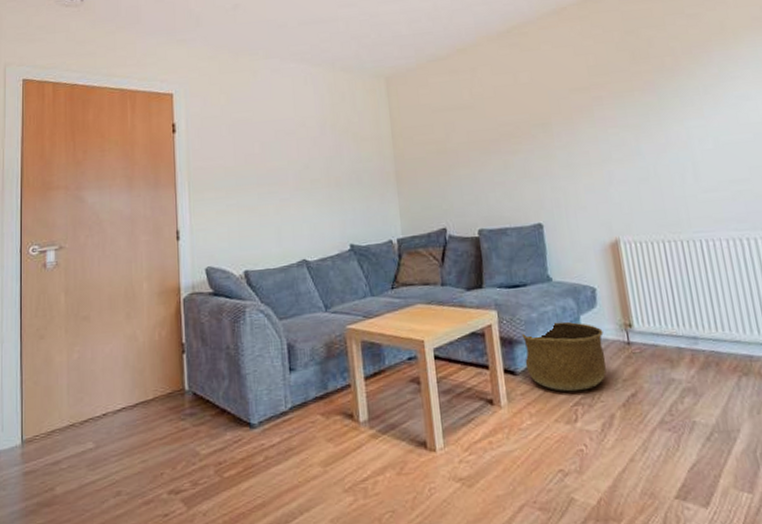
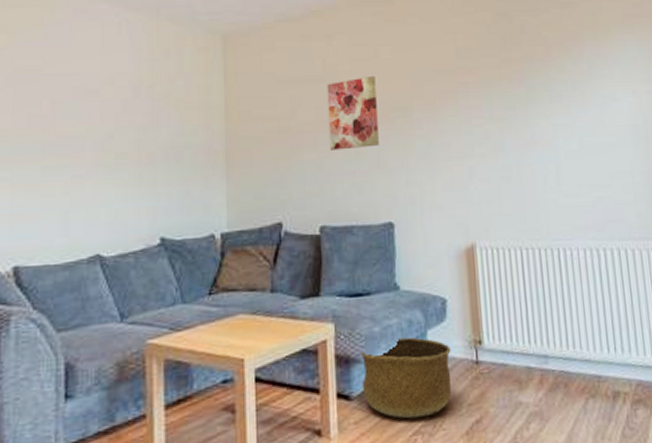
wall art: none [474,99,524,165] -> present [327,76,379,150]

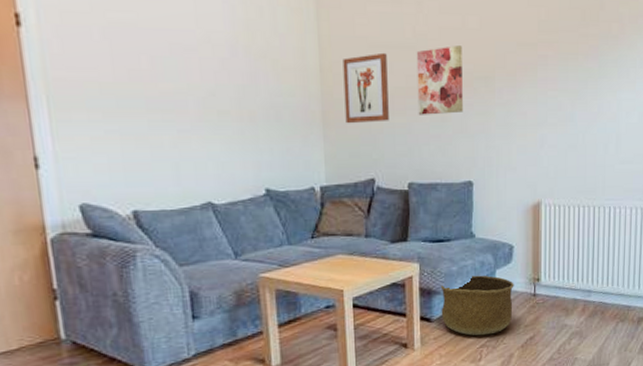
wall art: none [249,87,298,163] -> present [343,52,389,124]

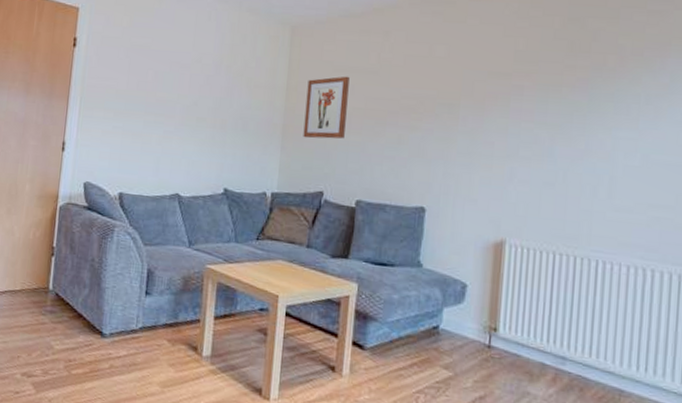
wall art: present [416,45,463,115] -> none [374,72,427,137]
basket: present [440,275,514,336] -> none [375,308,465,381]

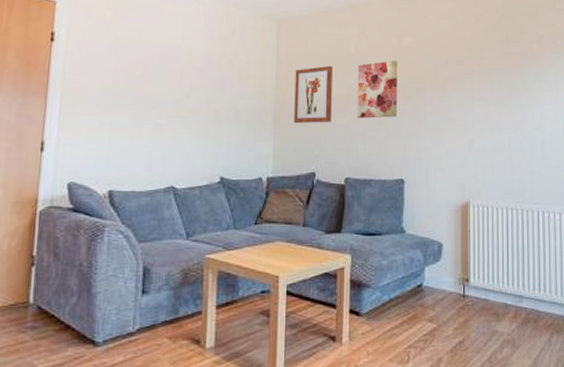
wall art: none [374,72,427,137] -> present [357,61,397,119]

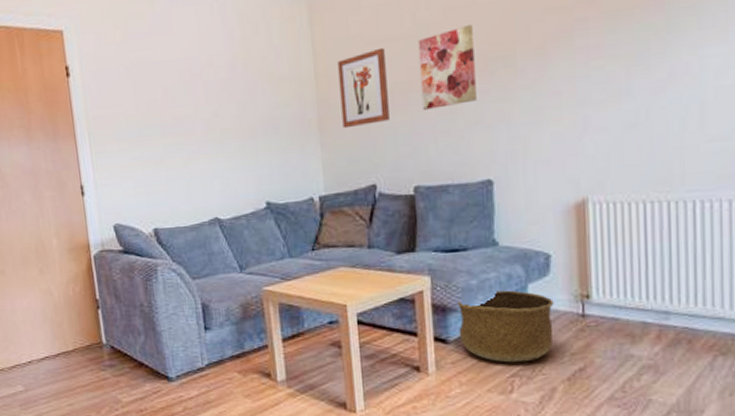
basket: none [370,271,443,335] -> present [457,290,554,363]

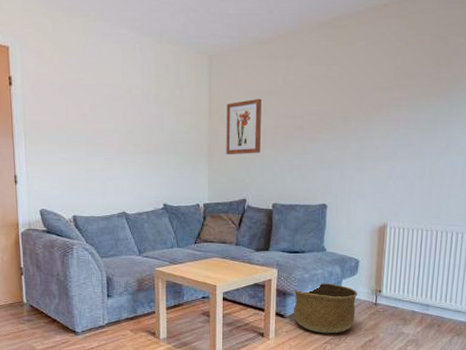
wall art: present [418,25,477,110] -> none [284,91,324,149]

